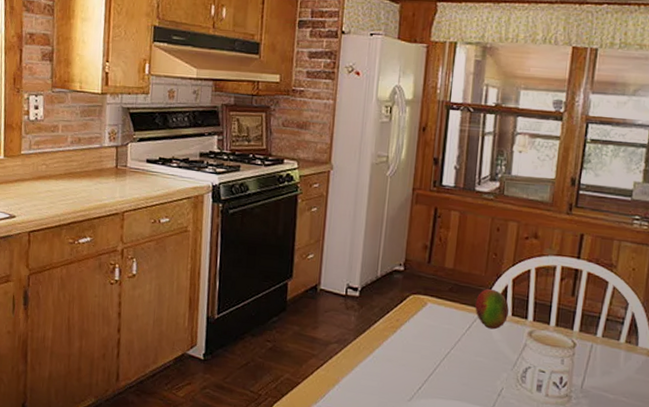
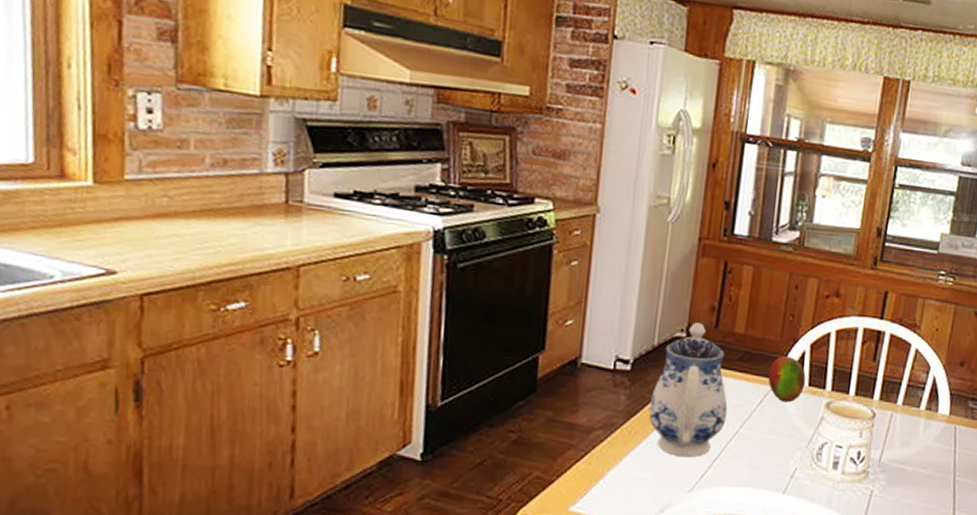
teapot: none [374,258,440,372] -> present [648,322,728,458]

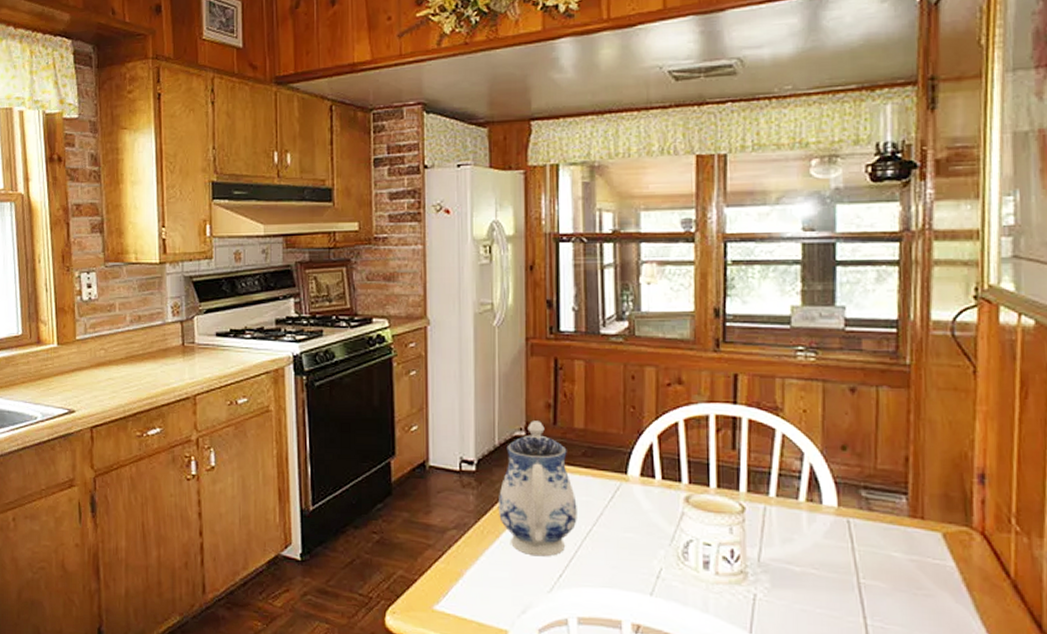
fruit: present [768,356,806,403] -> none [616,450,659,498]

